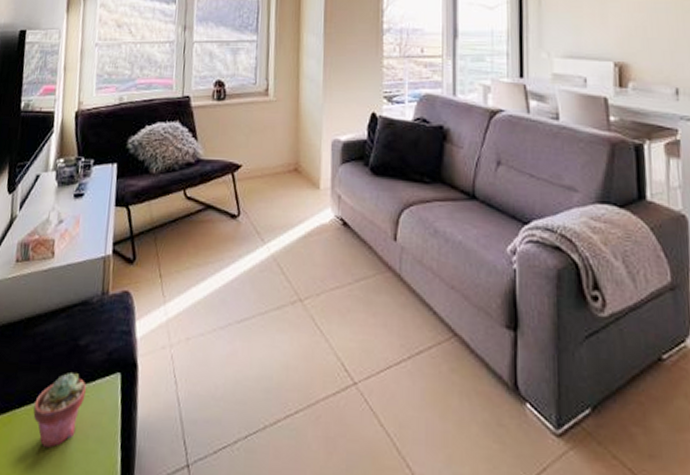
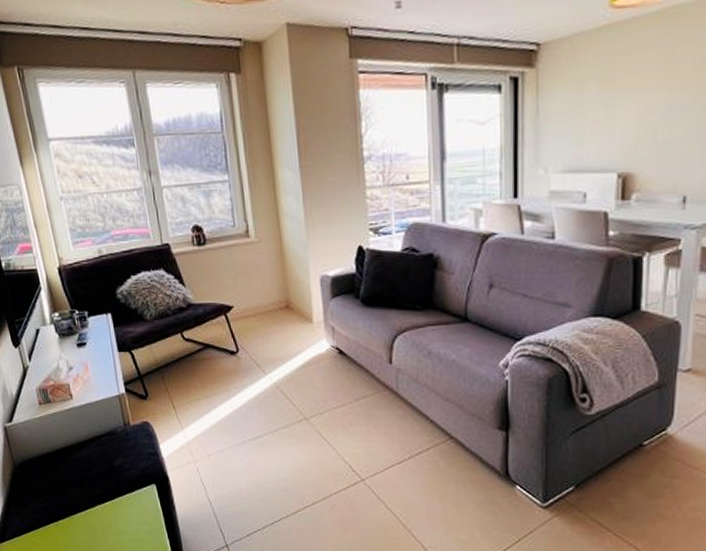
potted succulent: present [33,373,86,448] -> none [87,487,129,540]

